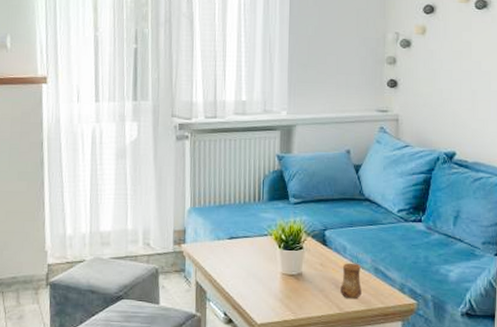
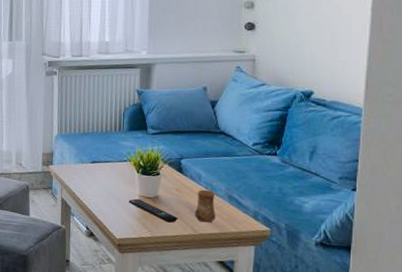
remote control: none [270,277,323,302] -> present [128,198,178,223]

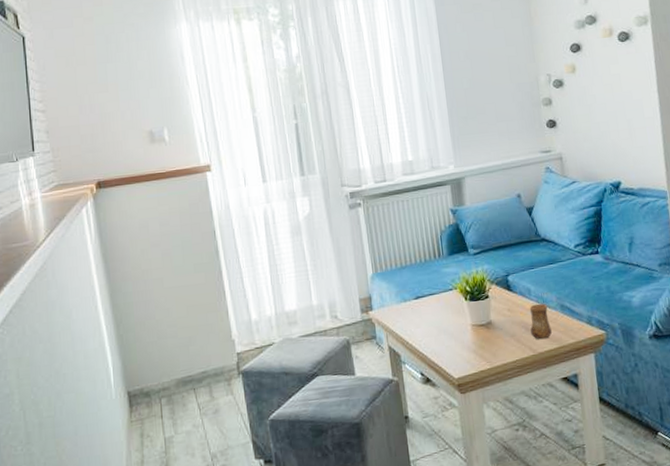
remote control: present [128,198,178,223] -> none [461,328,515,348]

